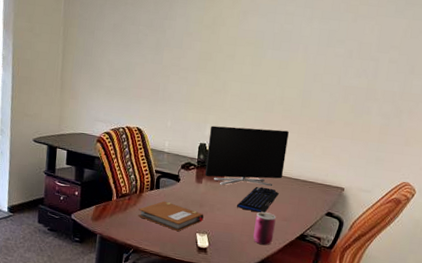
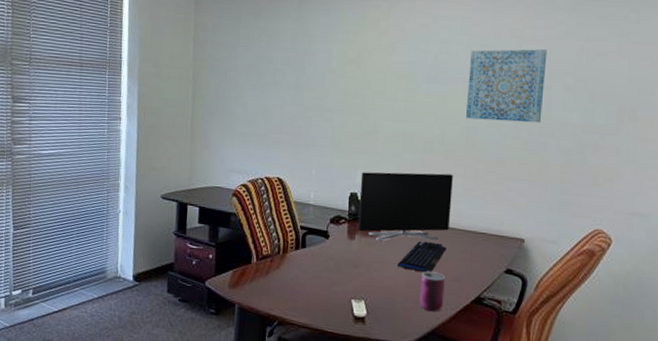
notebook: present [138,201,204,232] -> none [282,262,359,299]
wall art: none [303,22,378,90] -> present [465,49,547,123]

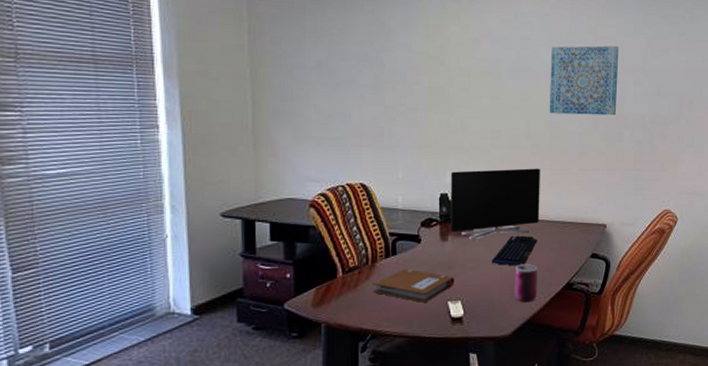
notebook: none [282,262,359,299] -> present [372,268,455,304]

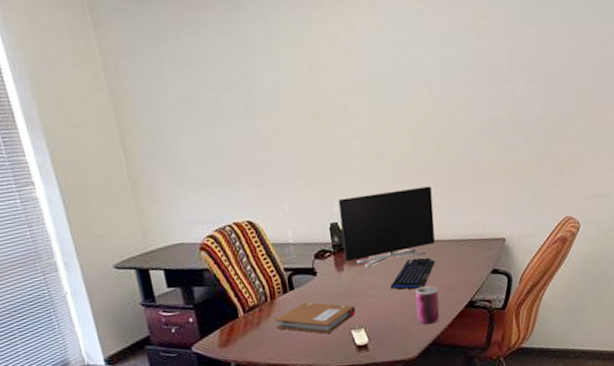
wall art: present [549,45,619,116] -> none [431,40,508,125]

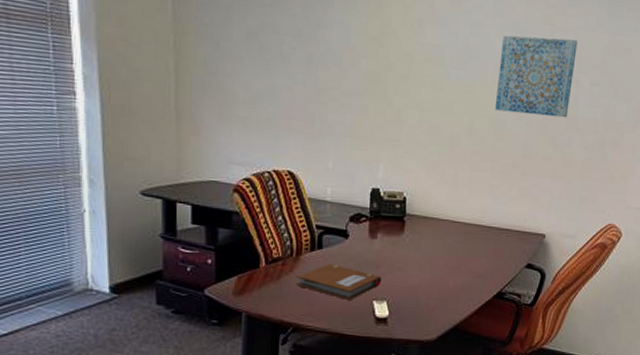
monitor: present [338,186,435,268] -> none [379,165,480,240]
keyboard: present [390,257,435,290] -> none [421,238,471,270]
can: present [415,286,440,325] -> none [442,269,469,309]
wall art: none [431,40,508,125] -> present [494,35,578,118]

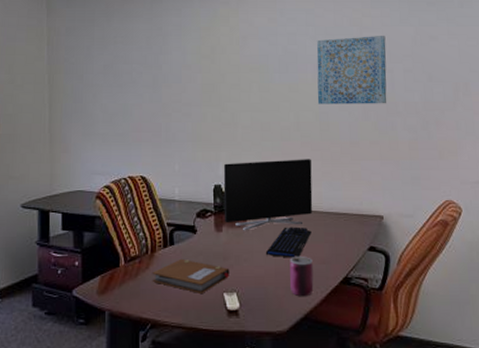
monitor: none [379,165,480,240] -> present [223,159,313,231]
keyboard: none [421,238,471,270] -> present [265,227,312,258]
can: none [442,269,469,309] -> present [289,257,314,297]

